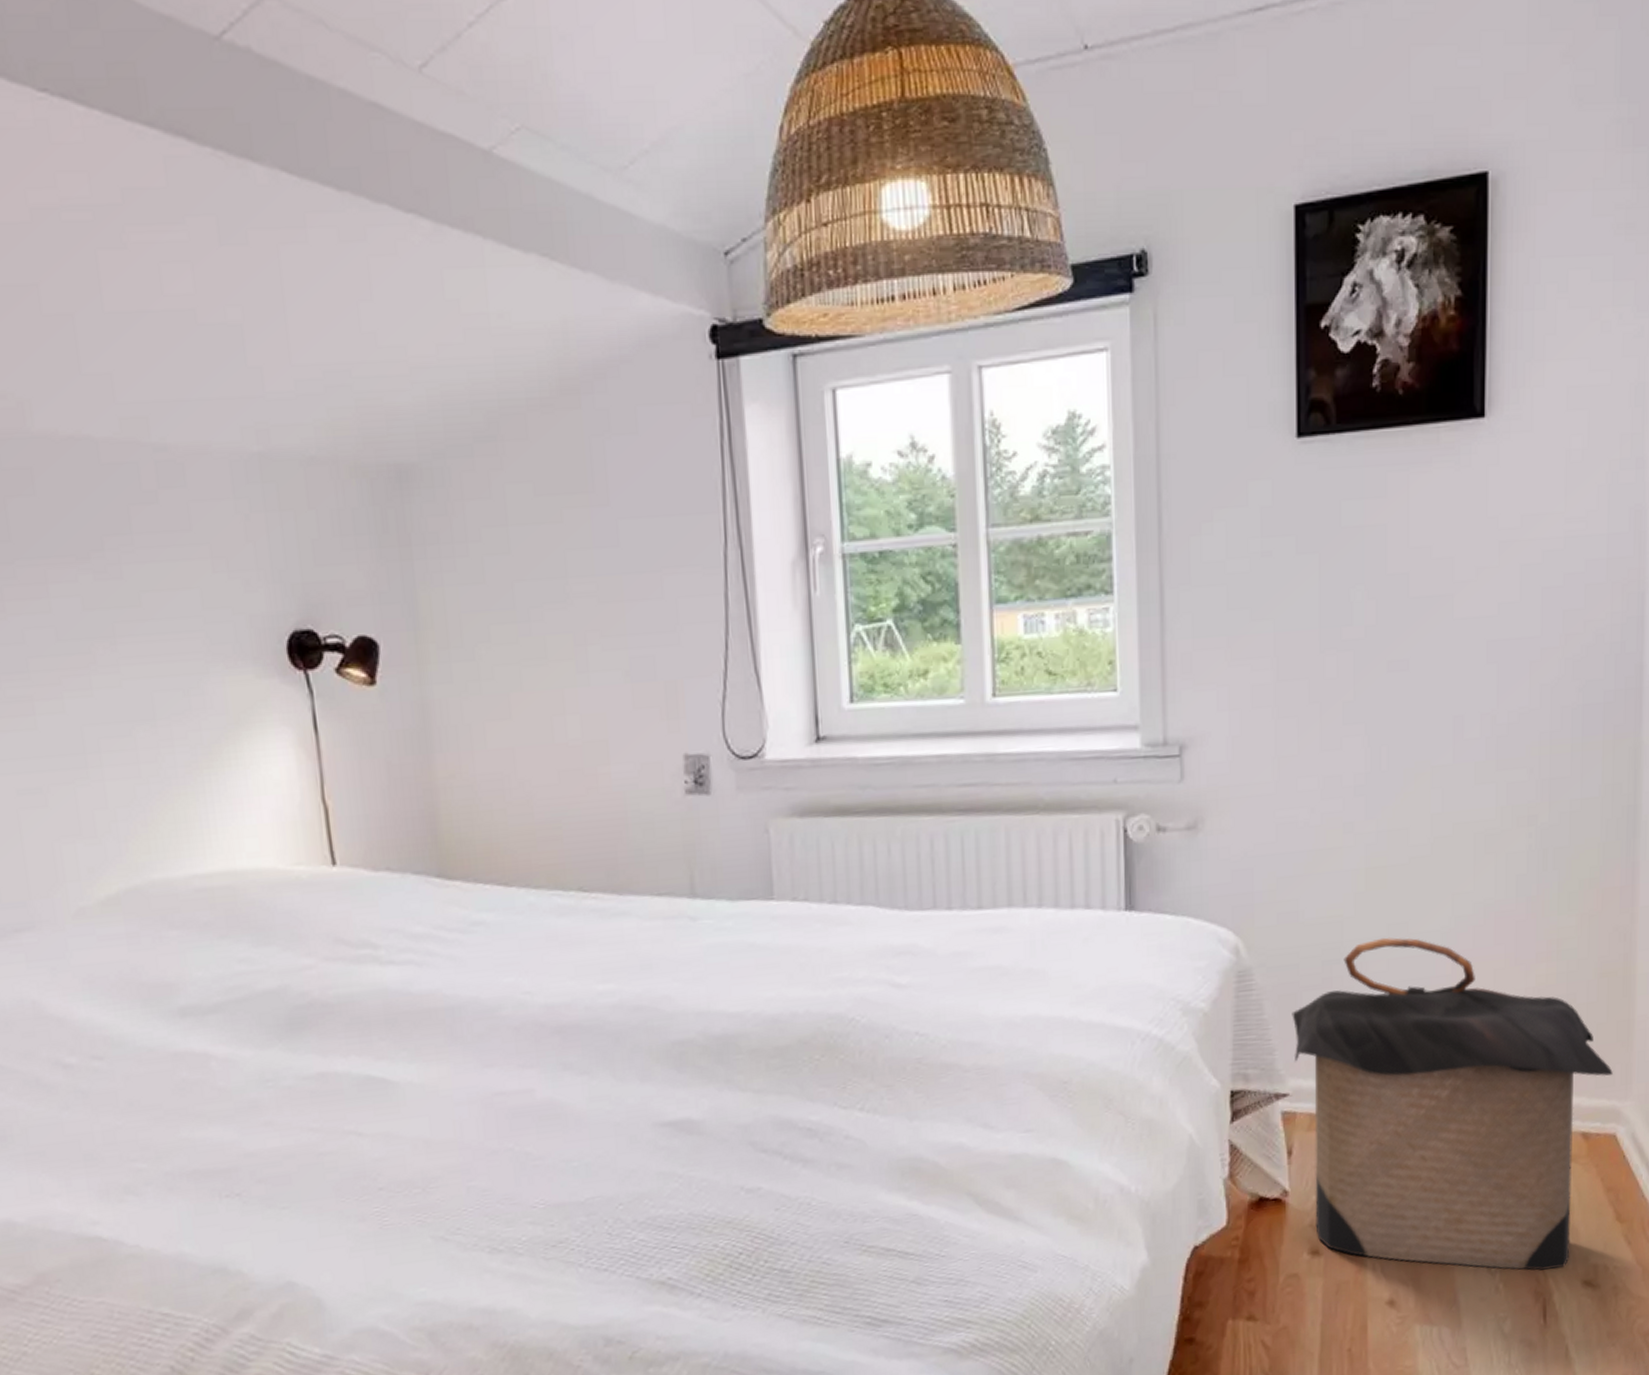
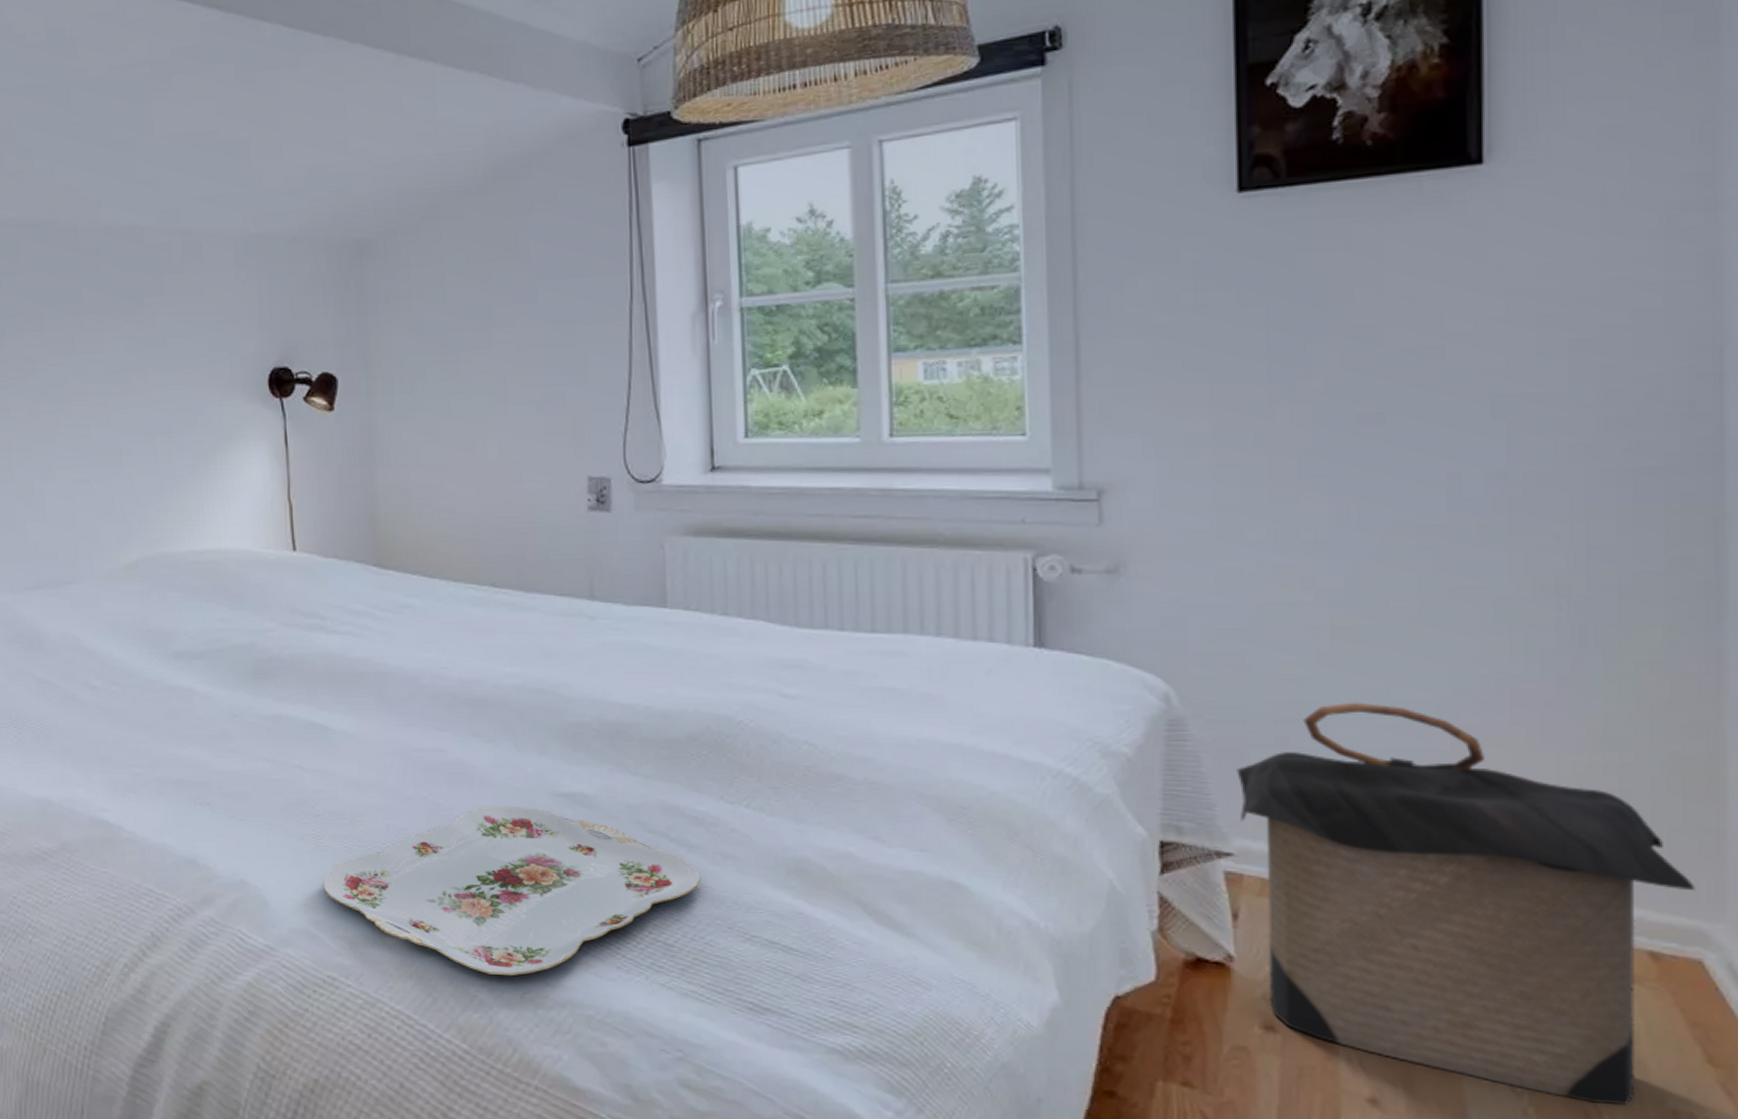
serving tray: none [392,1143,817,1340] -> present [323,805,701,975]

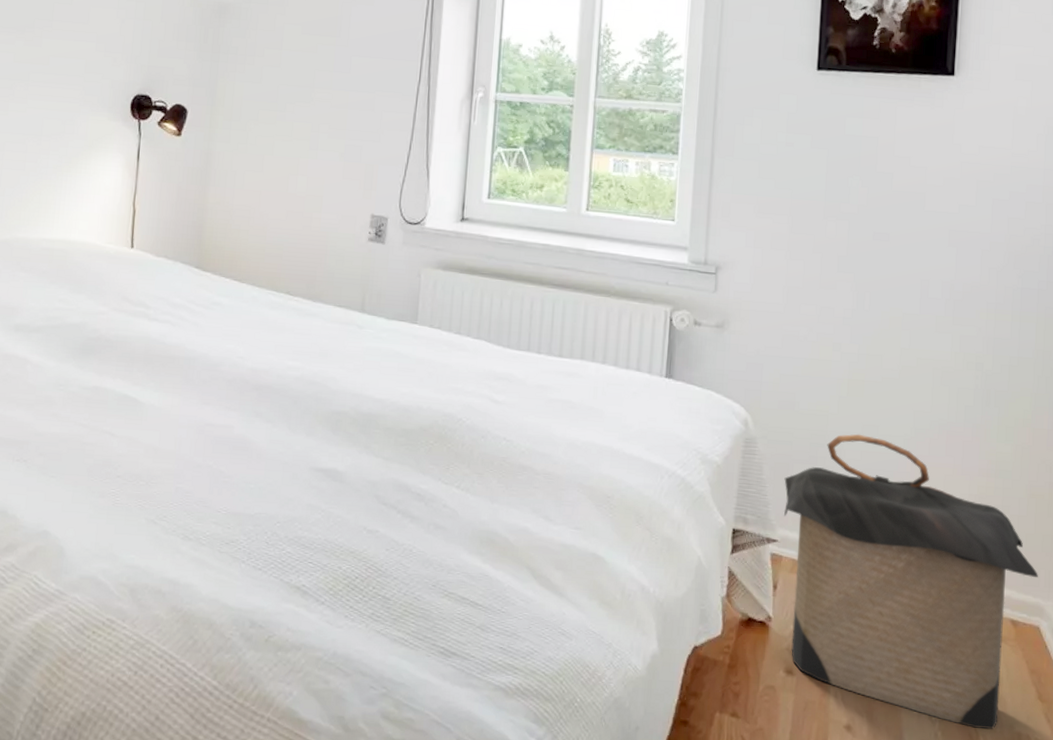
serving tray: present [323,805,701,975] -> none [114,475,417,622]

